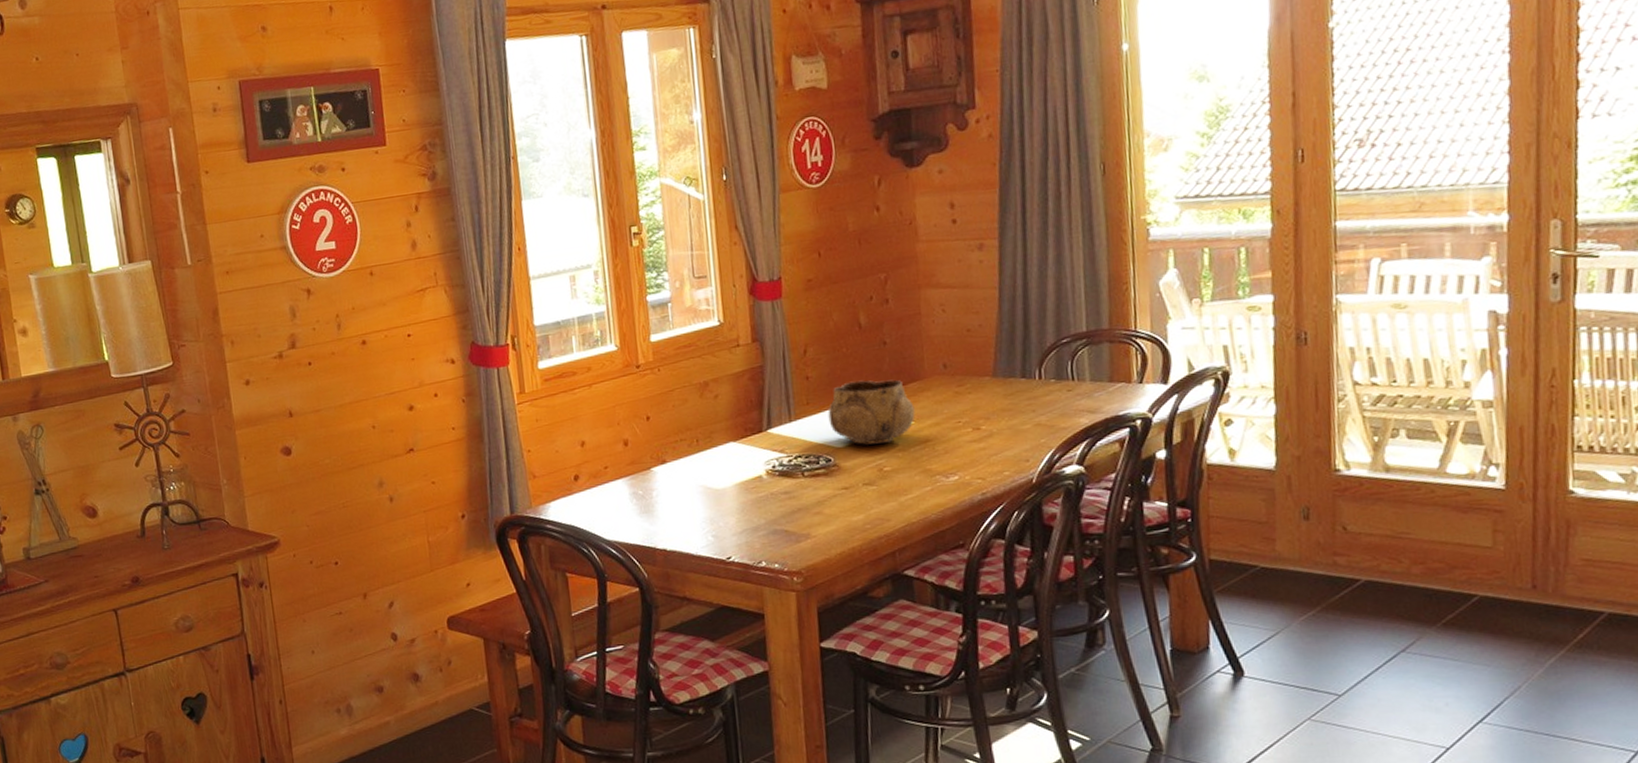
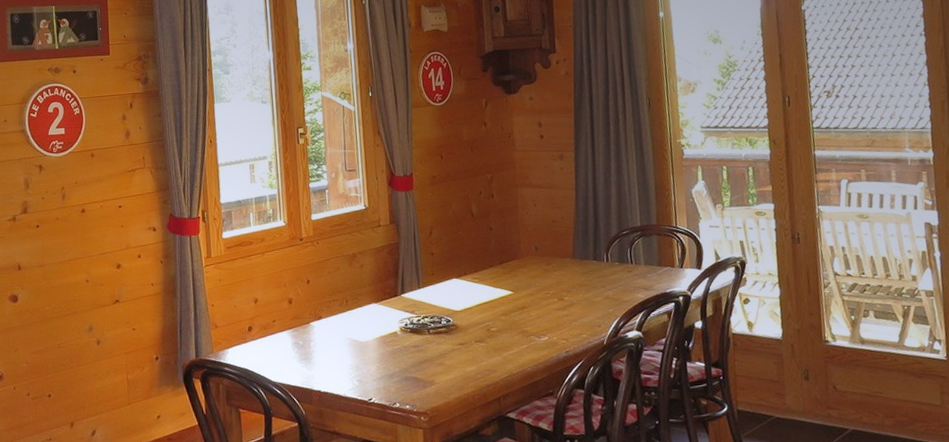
decorative bowl: present [827,379,916,445] -> none [448,257,515,309]

